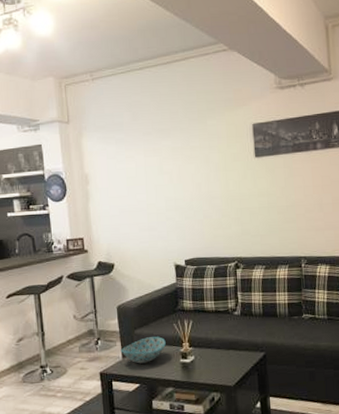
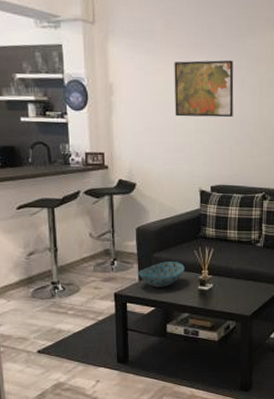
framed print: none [142,141,201,198] -> present [174,60,234,118]

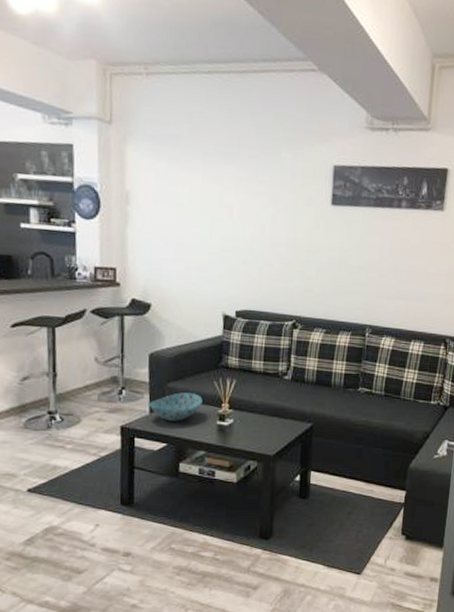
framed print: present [174,60,234,118] -> none [198,171,266,236]

